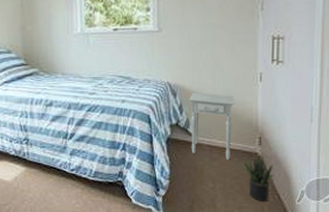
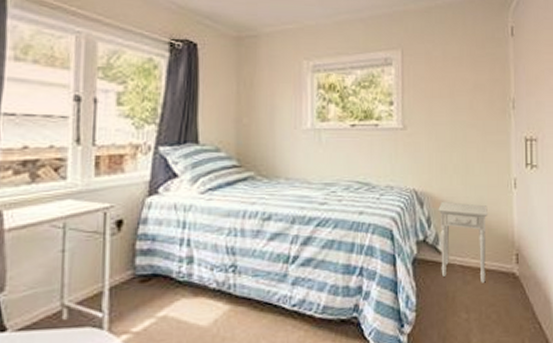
potted plant: present [241,155,275,202] -> none [497,276,534,334]

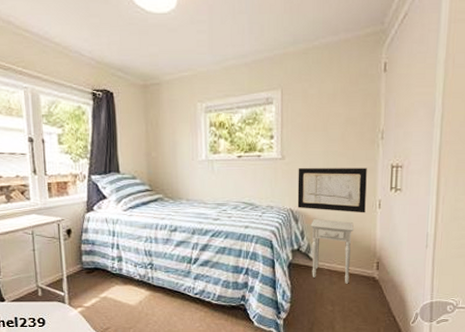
wall art: none [422,140,500,194] -> present [297,168,367,213]

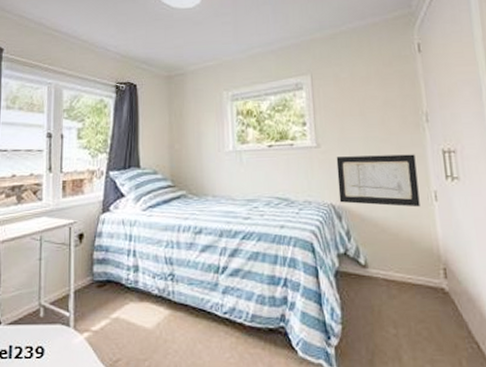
nightstand: present [310,219,354,284] -> none [357,215,413,298]

